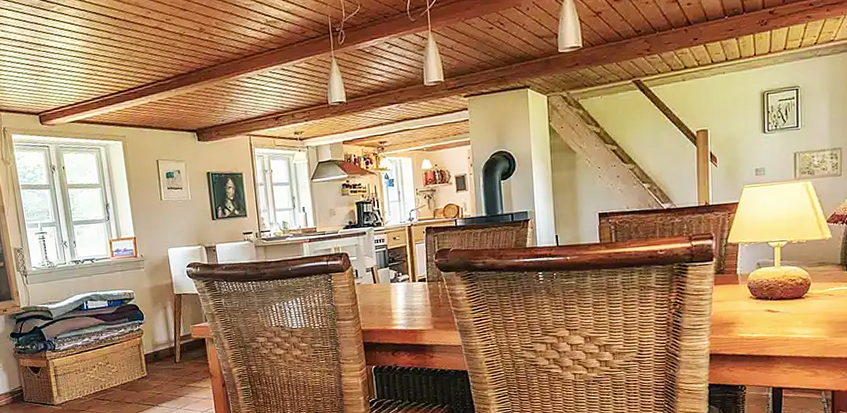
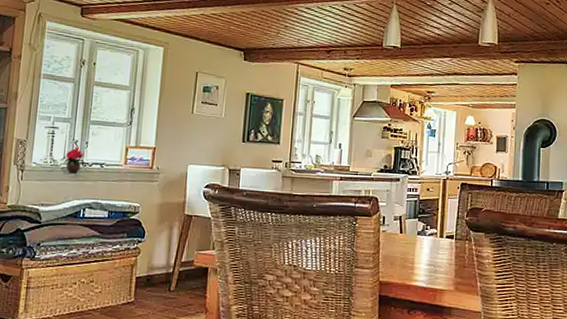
potted flower: none [56,247,77,273] -> present [61,147,85,175]

